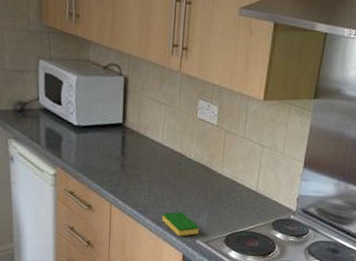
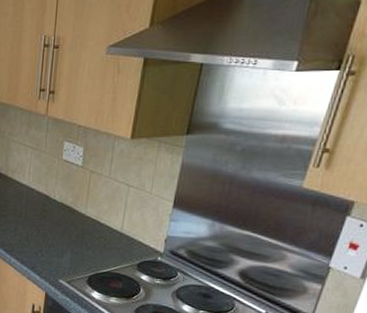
dish sponge: present [161,211,199,236] -> none [26,251,62,275]

